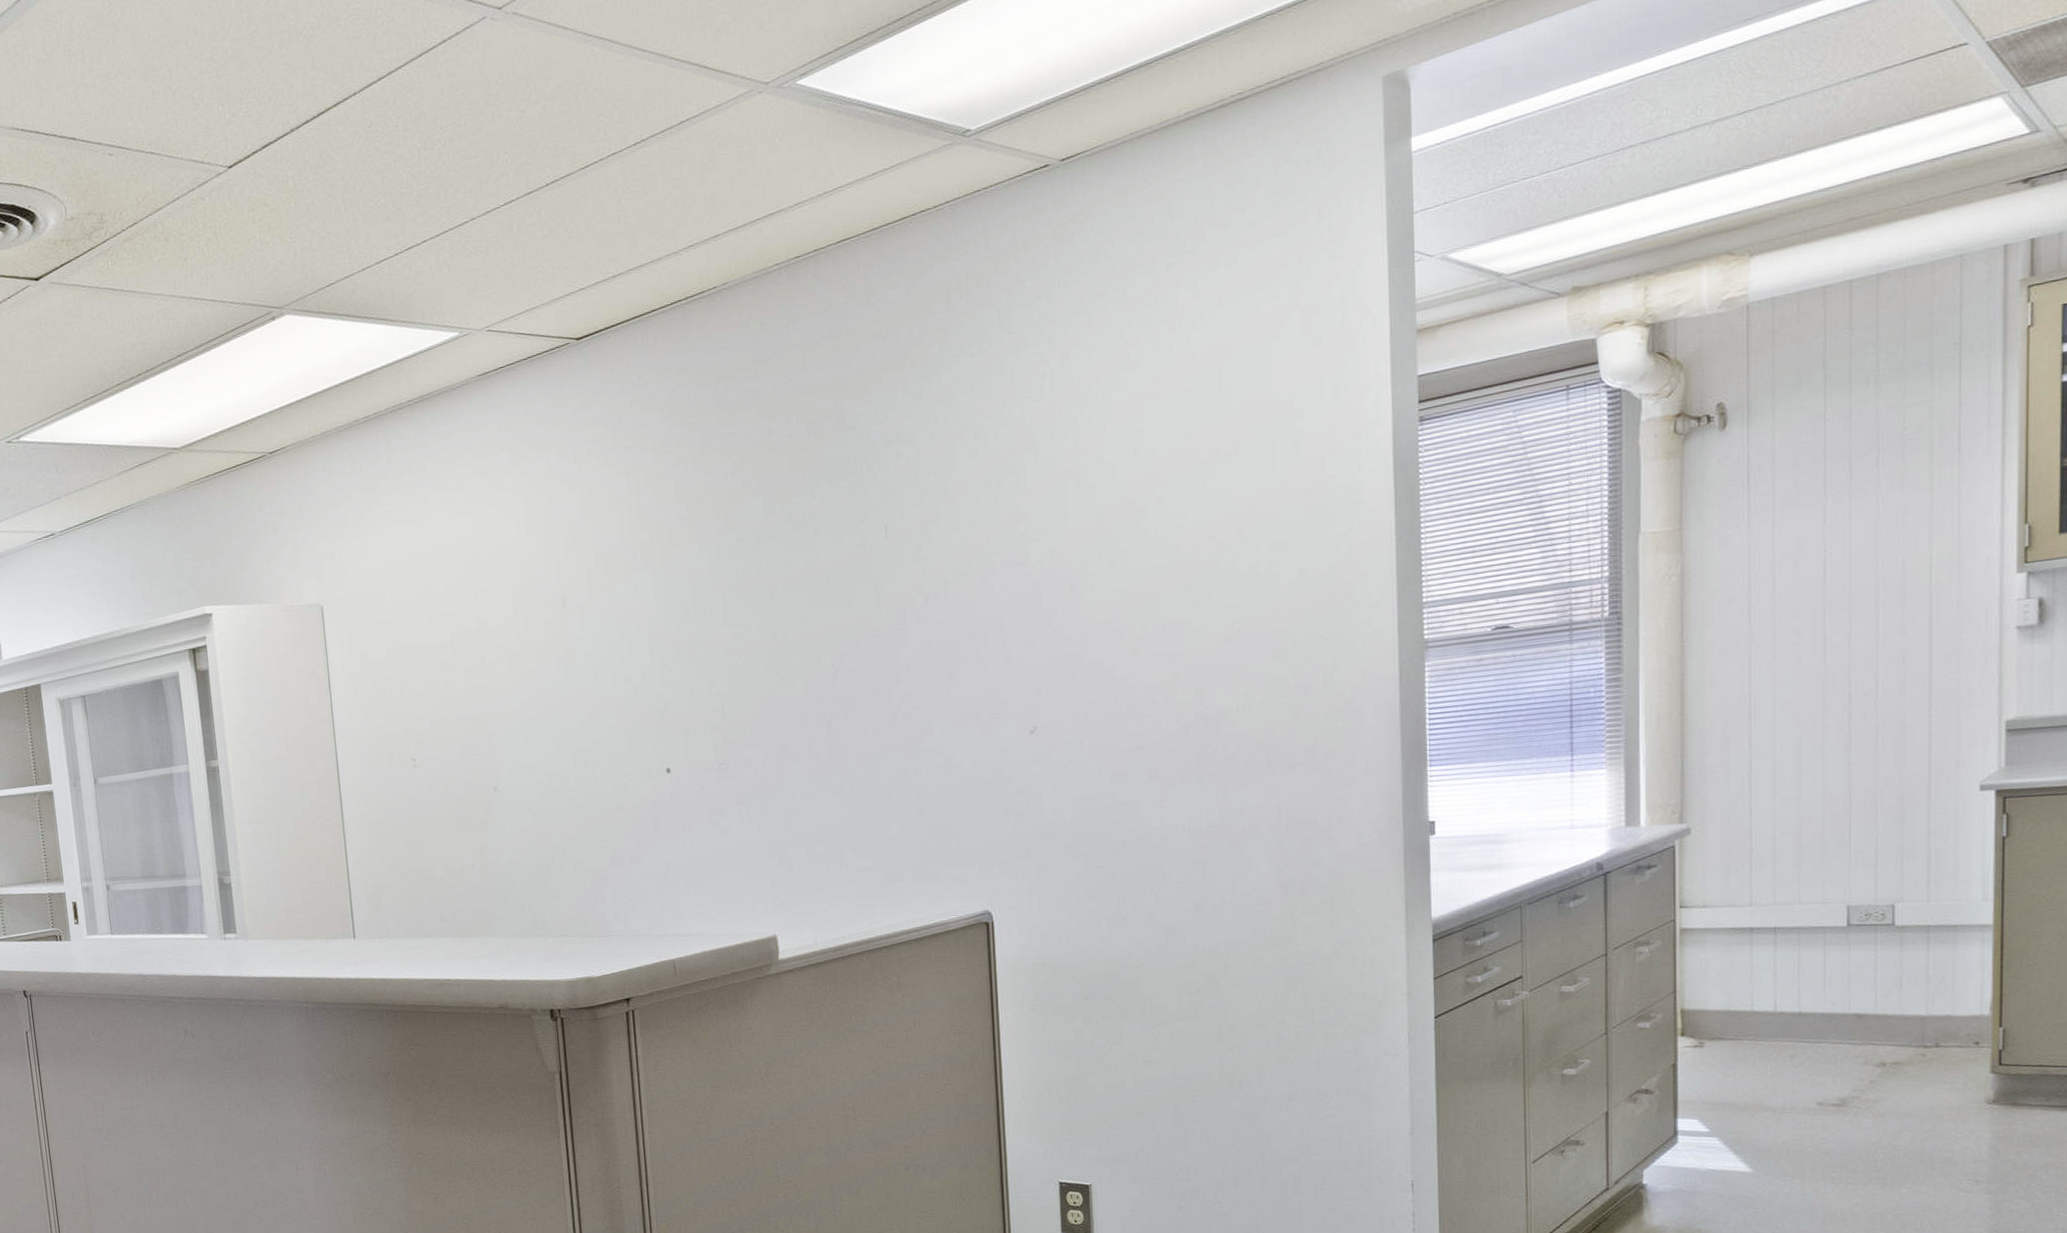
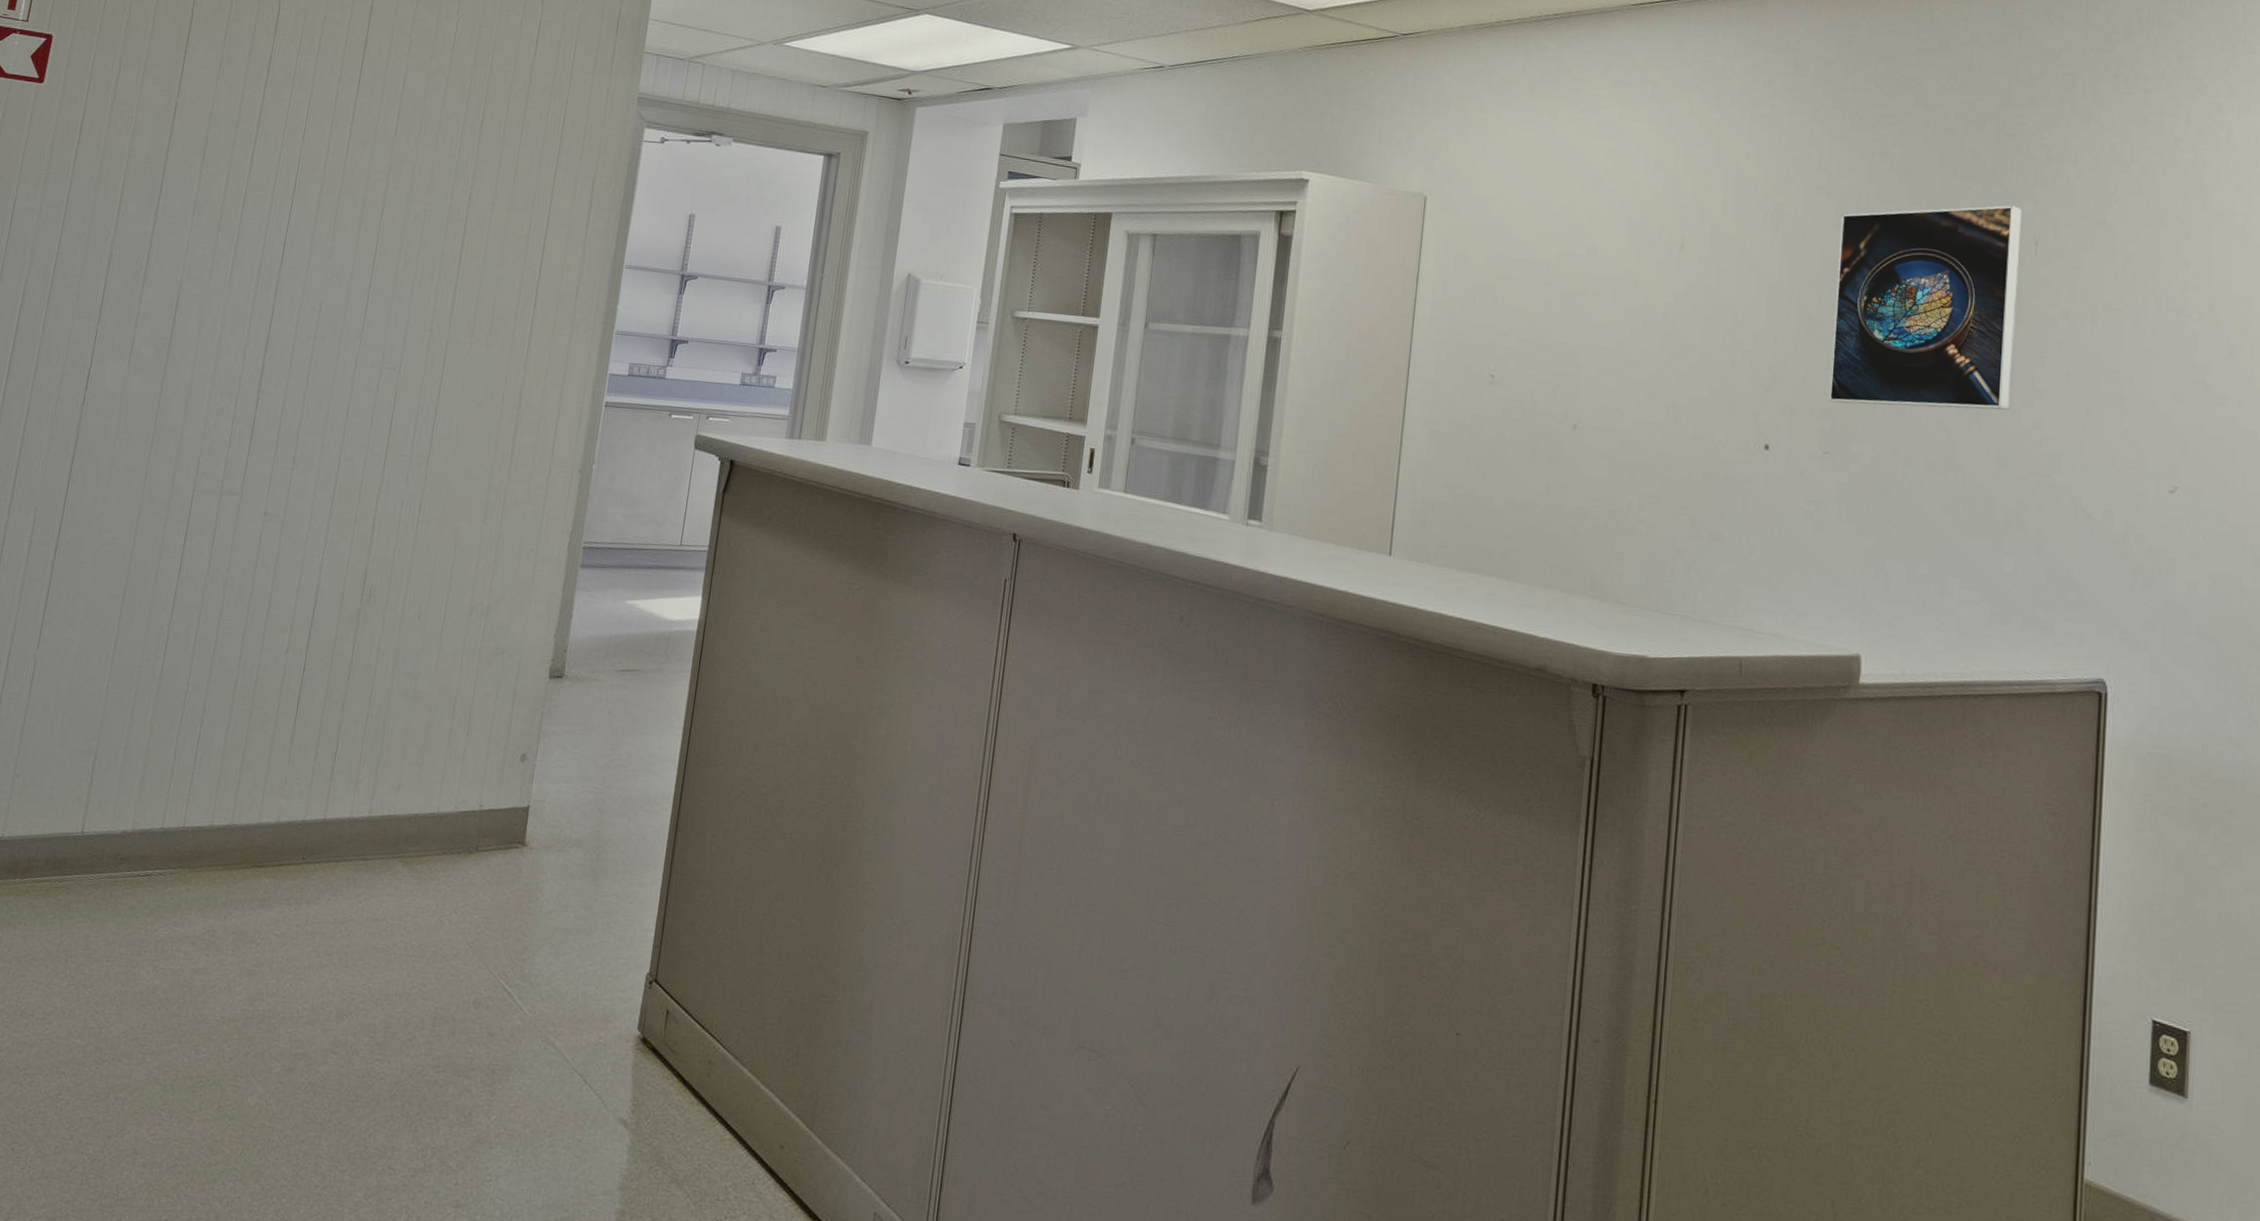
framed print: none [704,495,880,717] -> present [1829,205,2021,410]

